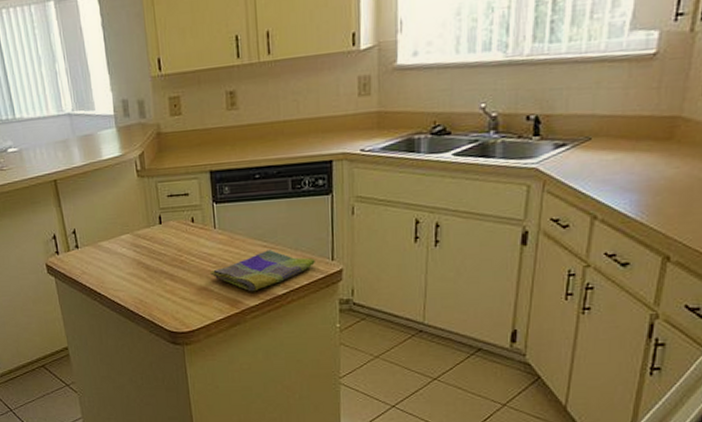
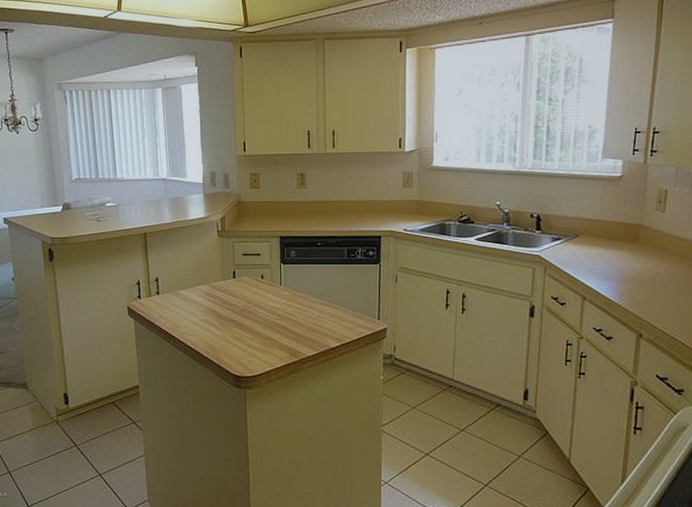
dish towel: present [210,250,315,292] -> none [274,307,364,343]

